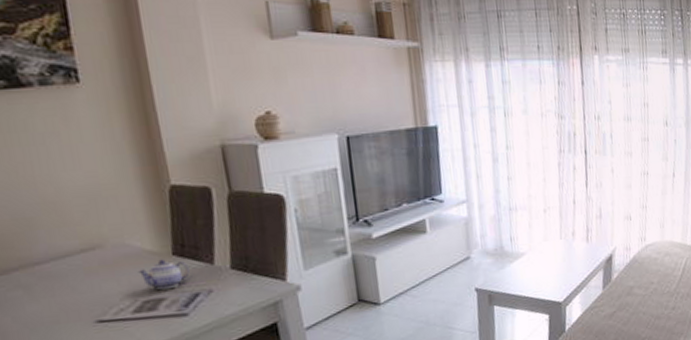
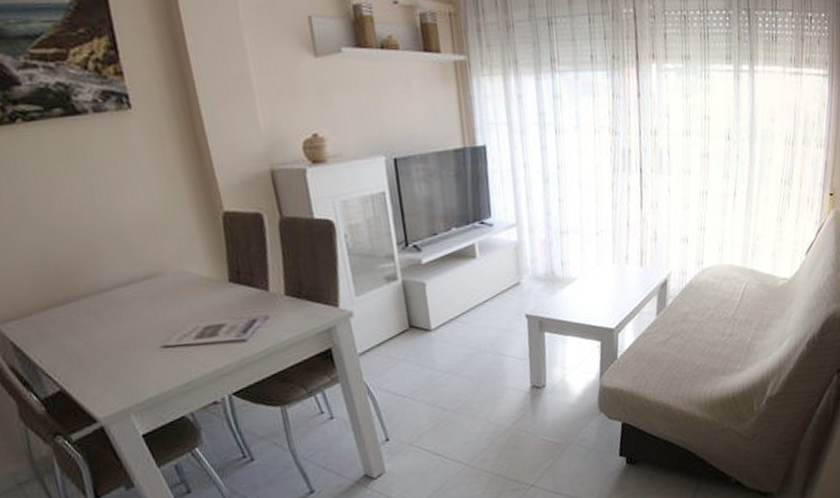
teapot: present [138,259,190,290] -> none [197,285,246,317]

